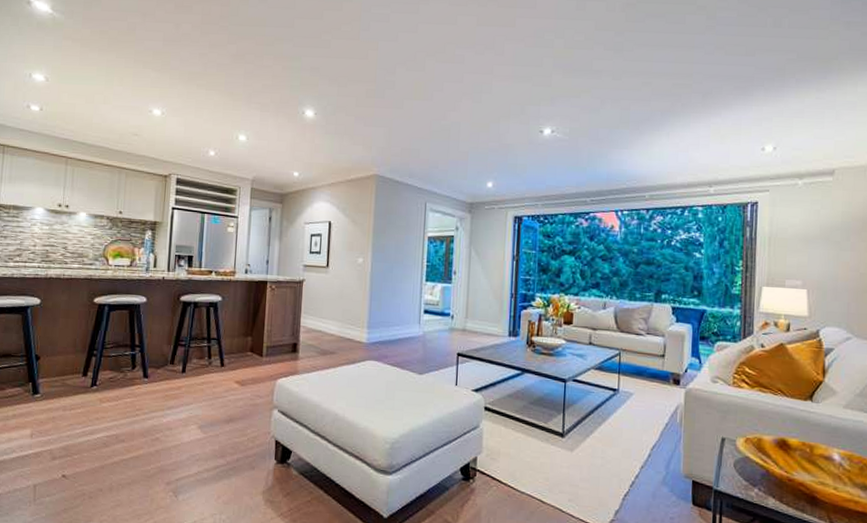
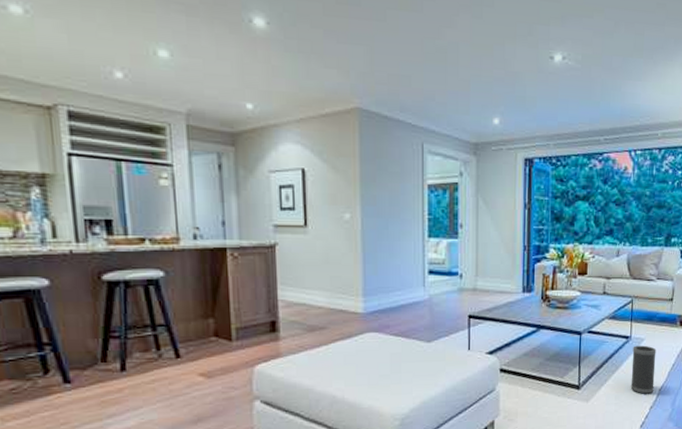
speaker: none [618,399,647,452] -> present [630,345,657,394]

